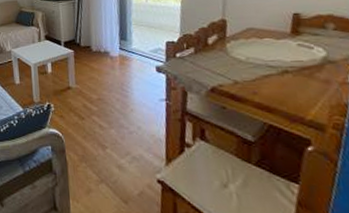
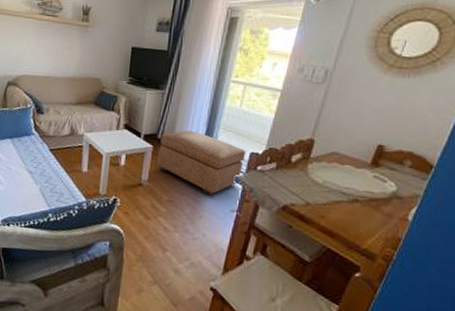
ottoman: none [79,31,162,89] -> present [157,130,246,196]

